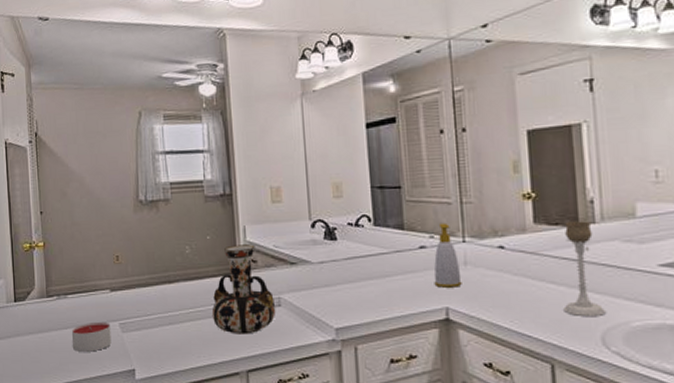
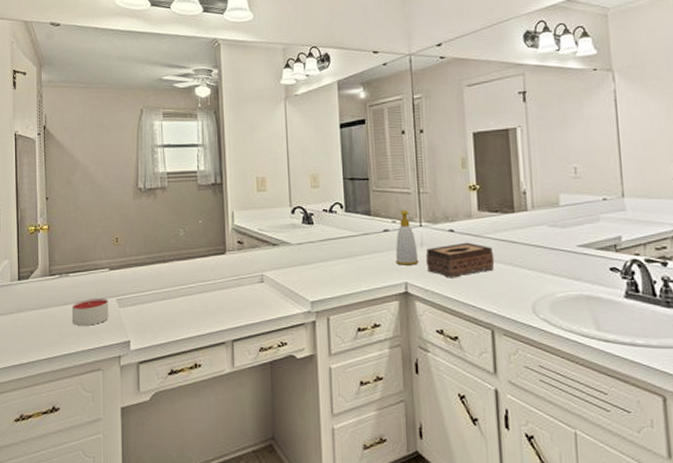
vase: present [211,244,276,334] -> none [201,228,259,308]
tissue box: none [470,260,555,303] -> present [425,242,495,278]
candle holder: present [563,221,606,317] -> none [502,209,535,290]

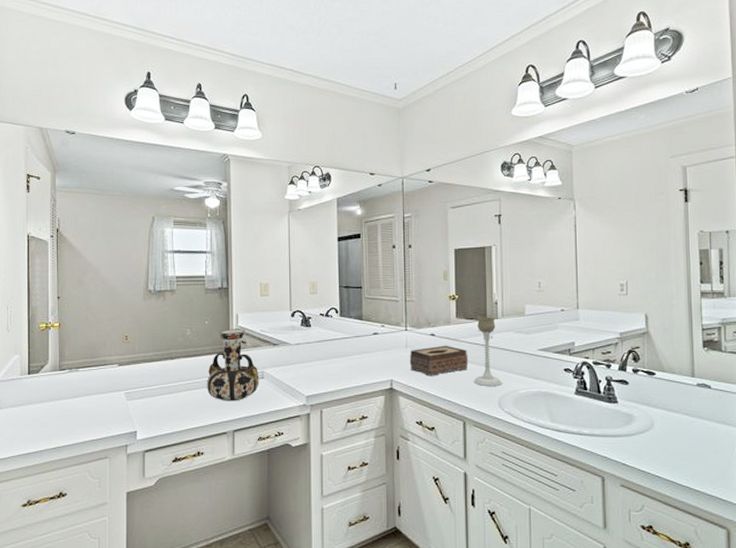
candle: present [71,297,109,326] -> none [80,391,117,417]
vase: none [201,228,259,308] -> present [206,329,260,401]
soap bottle: present [395,210,419,265] -> none [383,315,403,365]
candle holder: none [502,209,535,290] -> present [474,317,502,387]

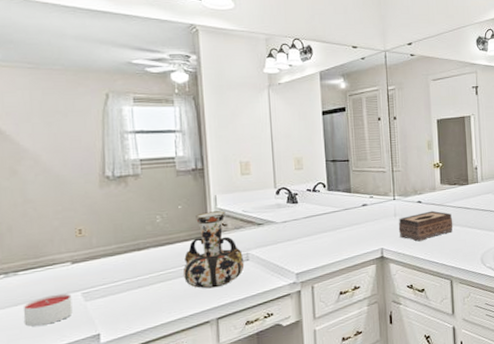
candle: none [80,391,117,417] -> present [22,293,73,327]
candle holder: present [474,317,502,387] -> none [458,181,483,246]

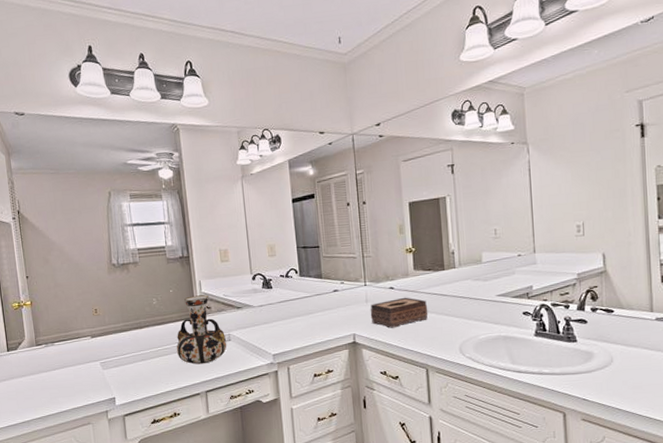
candle: present [22,293,73,327] -> none [59,362,94,388]

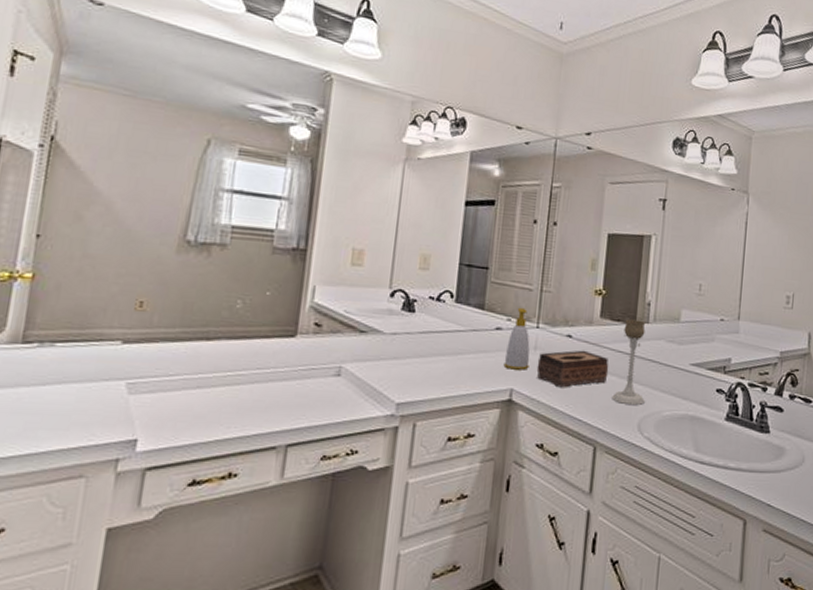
vase: present [176,295,227,365] -> none [254,305,335,405]
soap bottle: none [344,272,364,320] -> present [503,307,530,370]
candle holder: none [434,267,462,335] -> present [612,319,645,406]

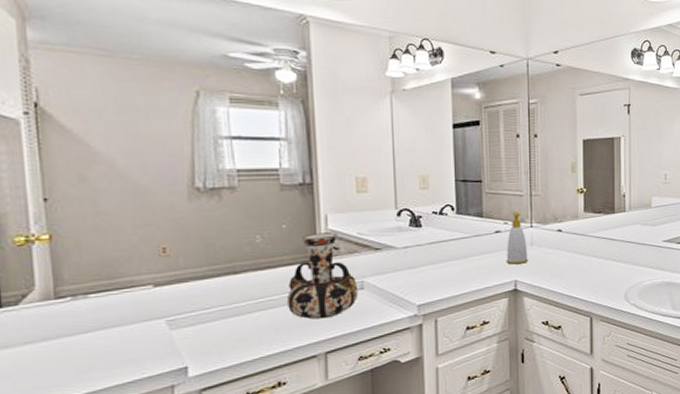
vase: none [254,305,335,405] -> present [286,232,359,320]
tissue box: present [536,350,609,388] -> none [535,240,596,274]
candle holder: present [612,319,645,406] -> none [601,210,628,281]

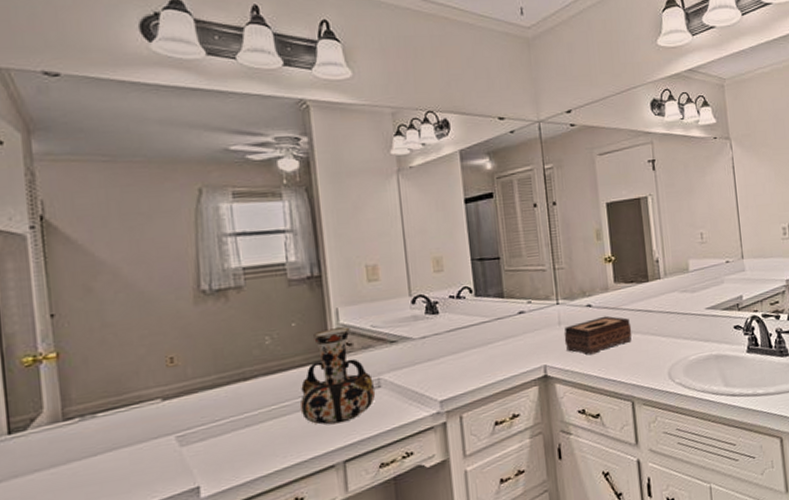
soap bottle: present [506,211,528,265] -> none [532,288,557,348]
tissue box: none [535,240,596,274] -> present [564,315,632,355]

